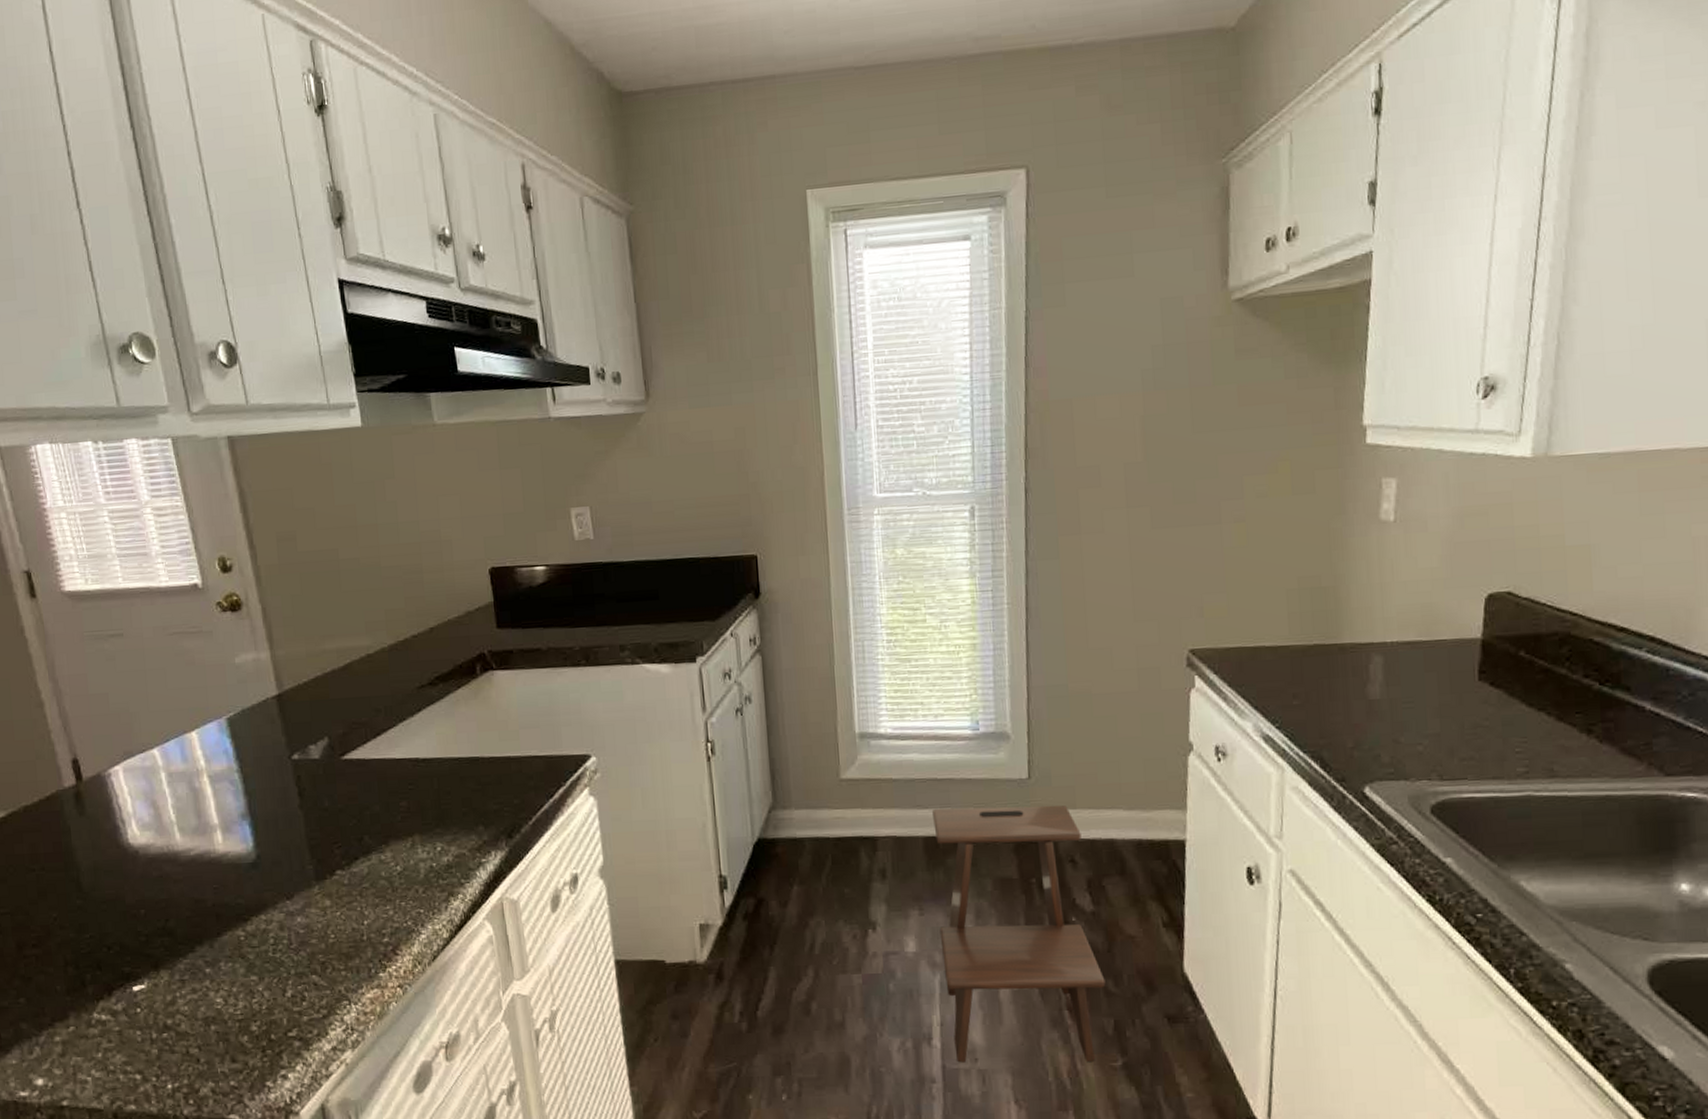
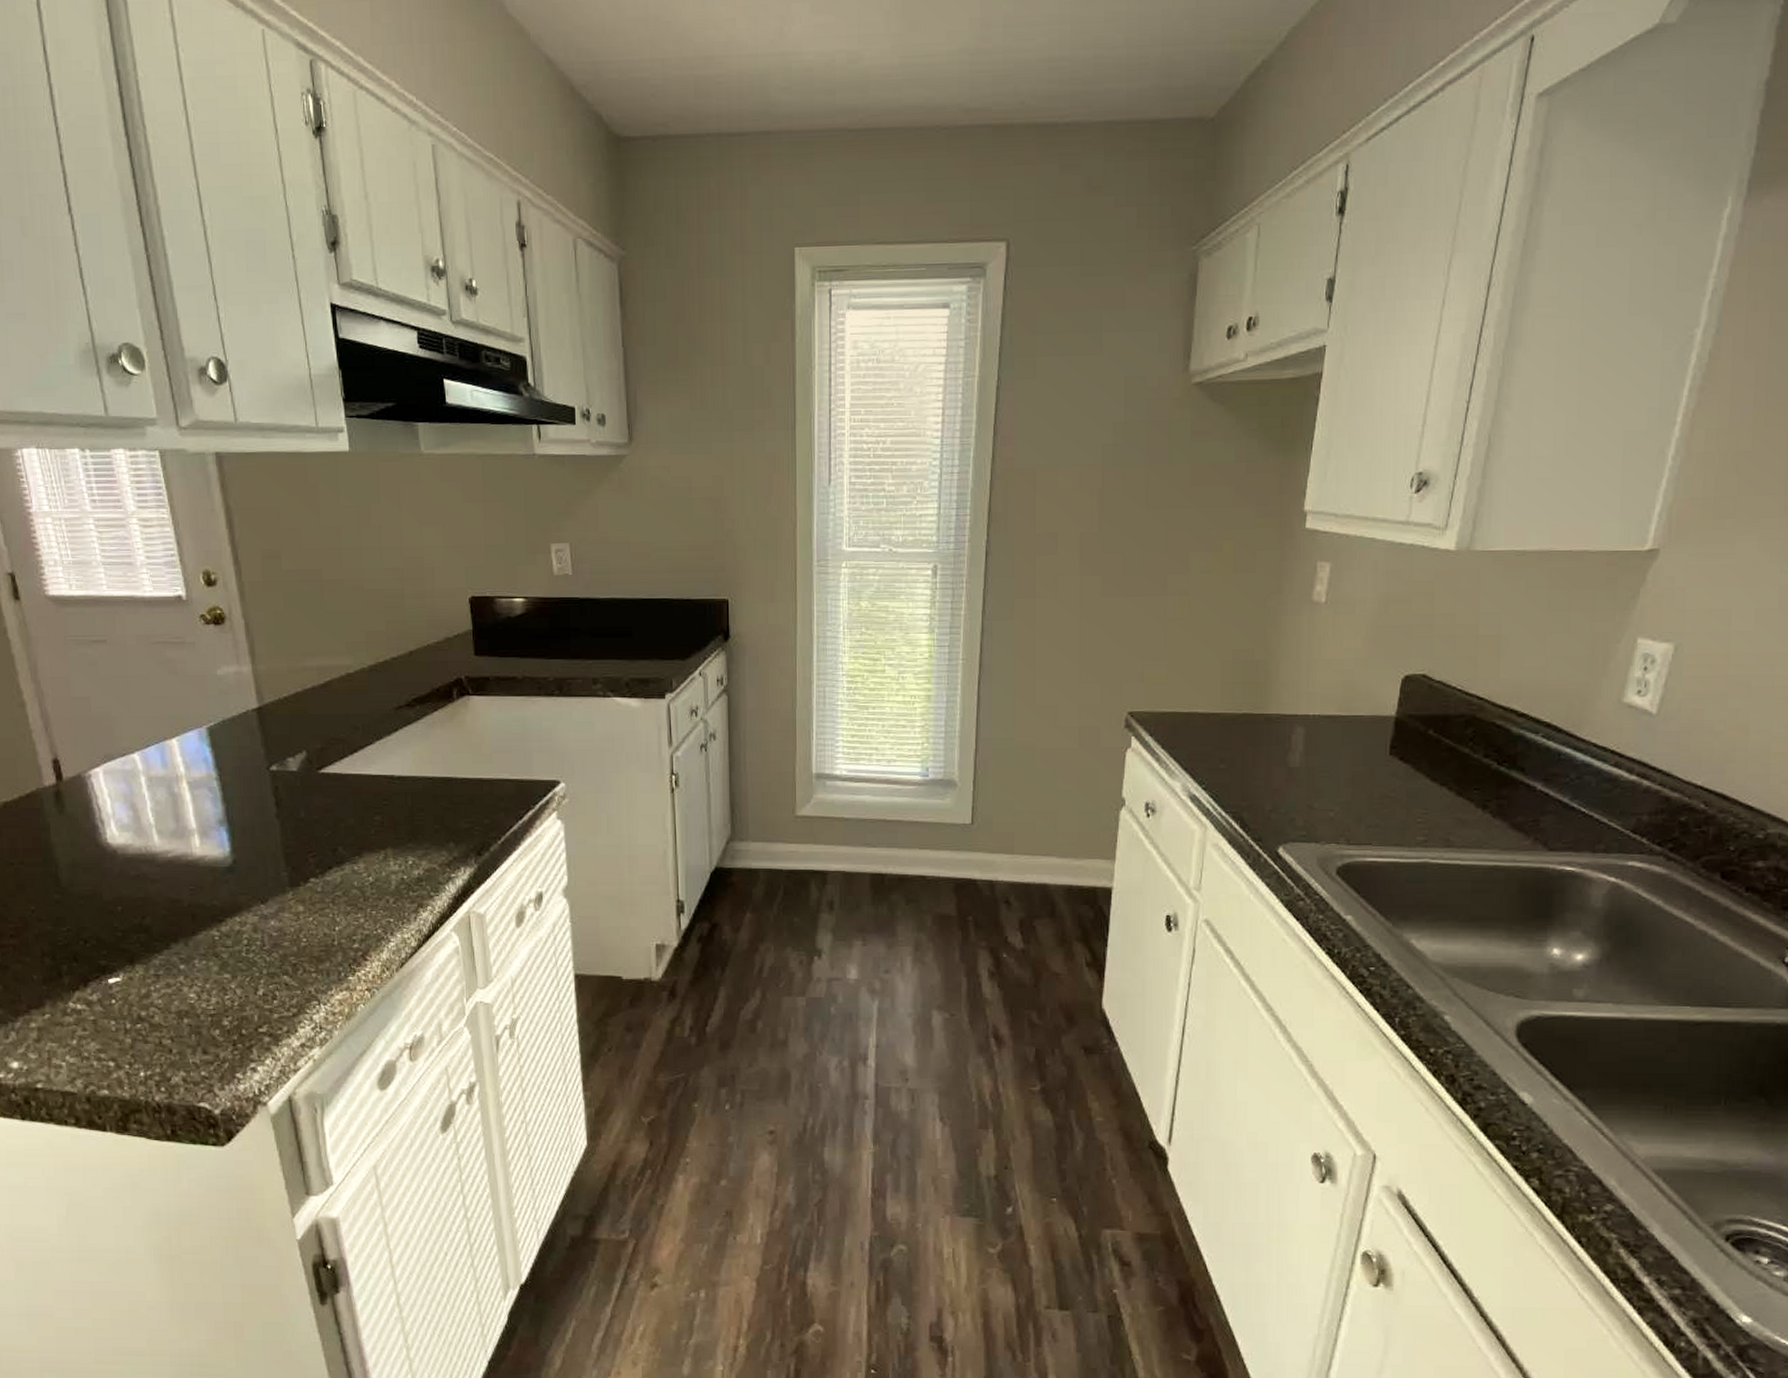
step stool: present [933,805,1106,1063] -> none [880,847,1030,1085]

